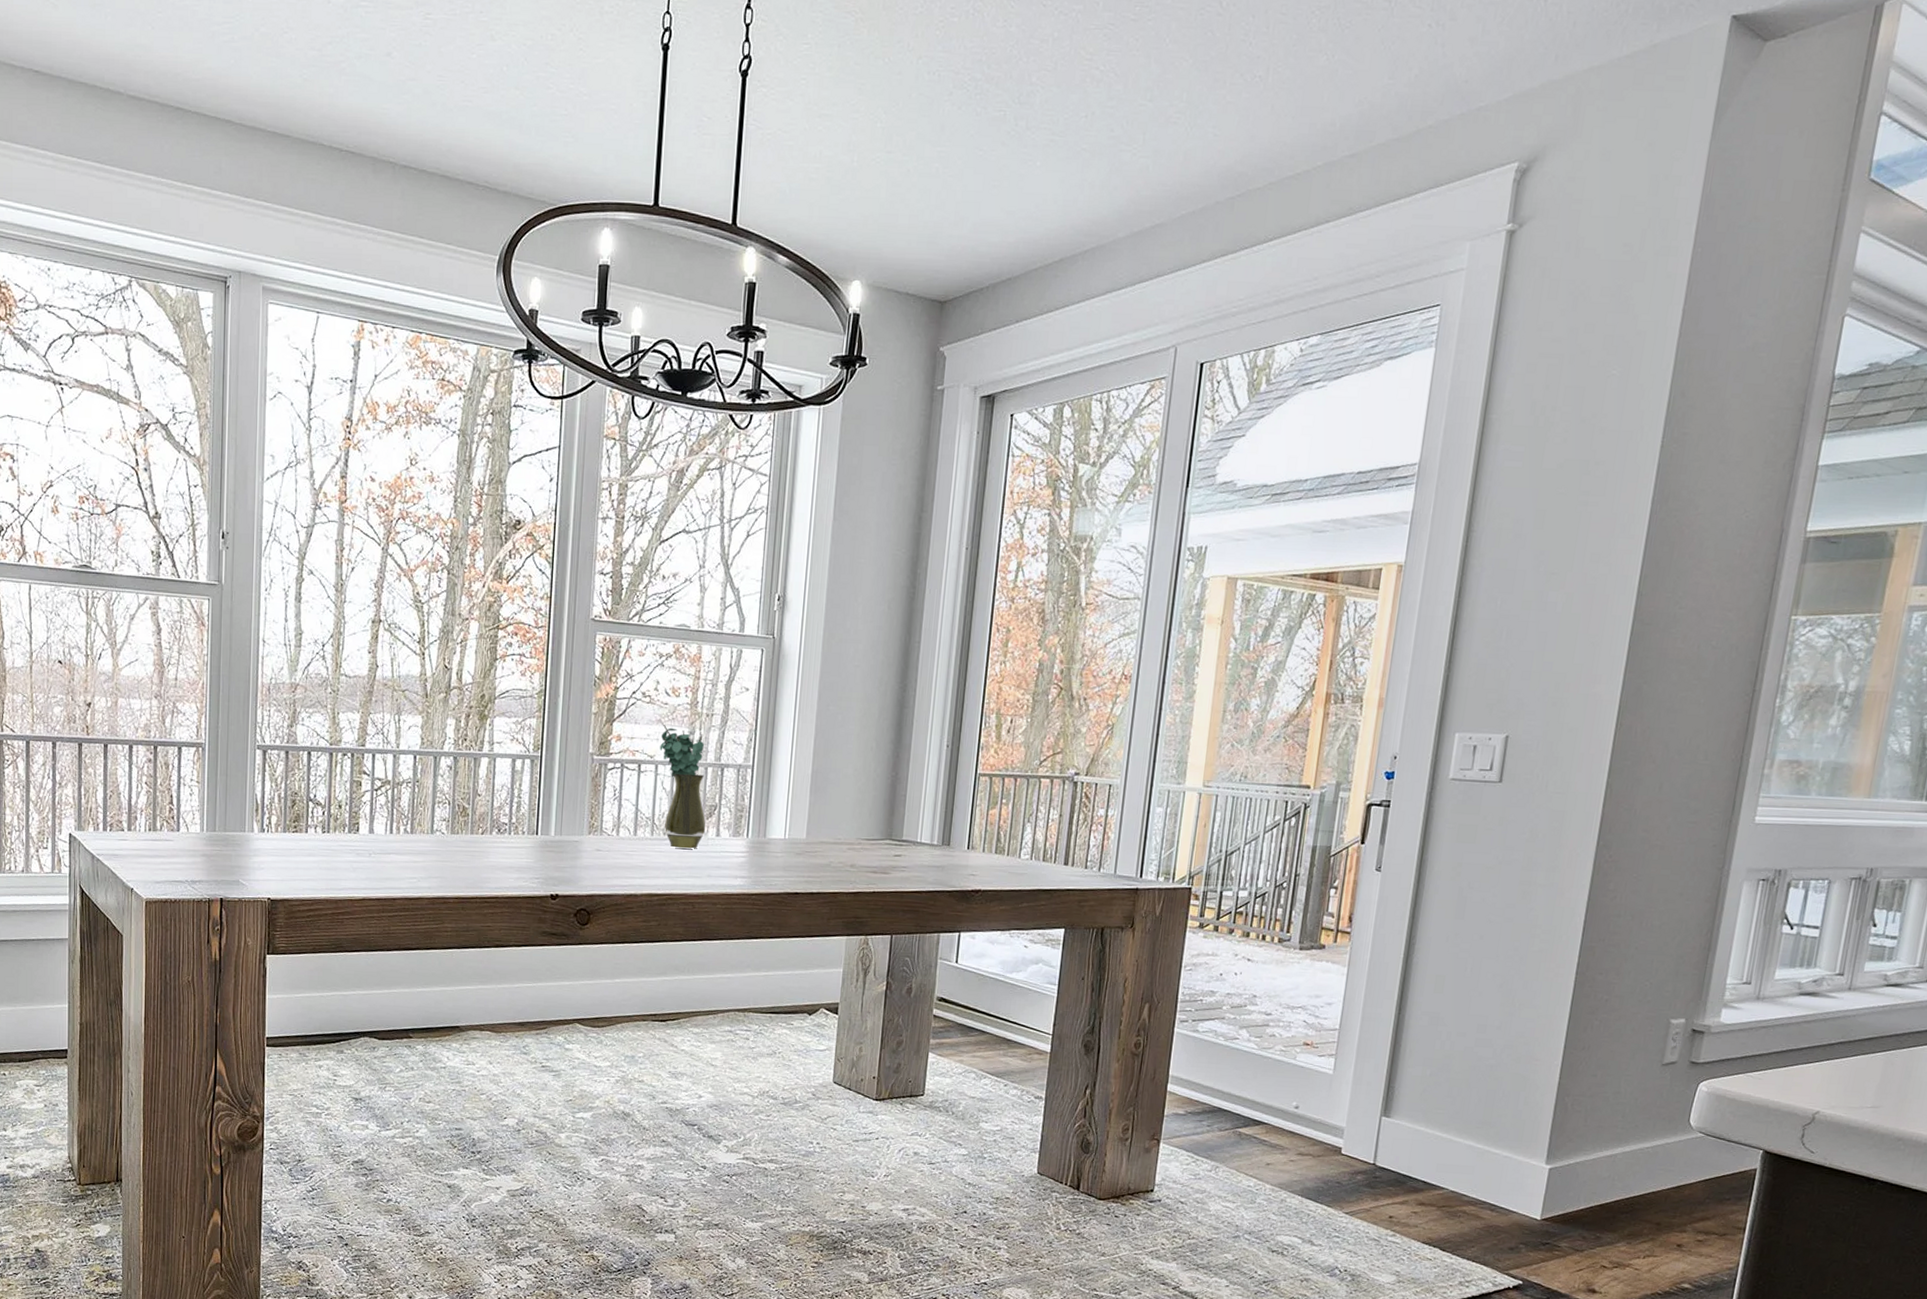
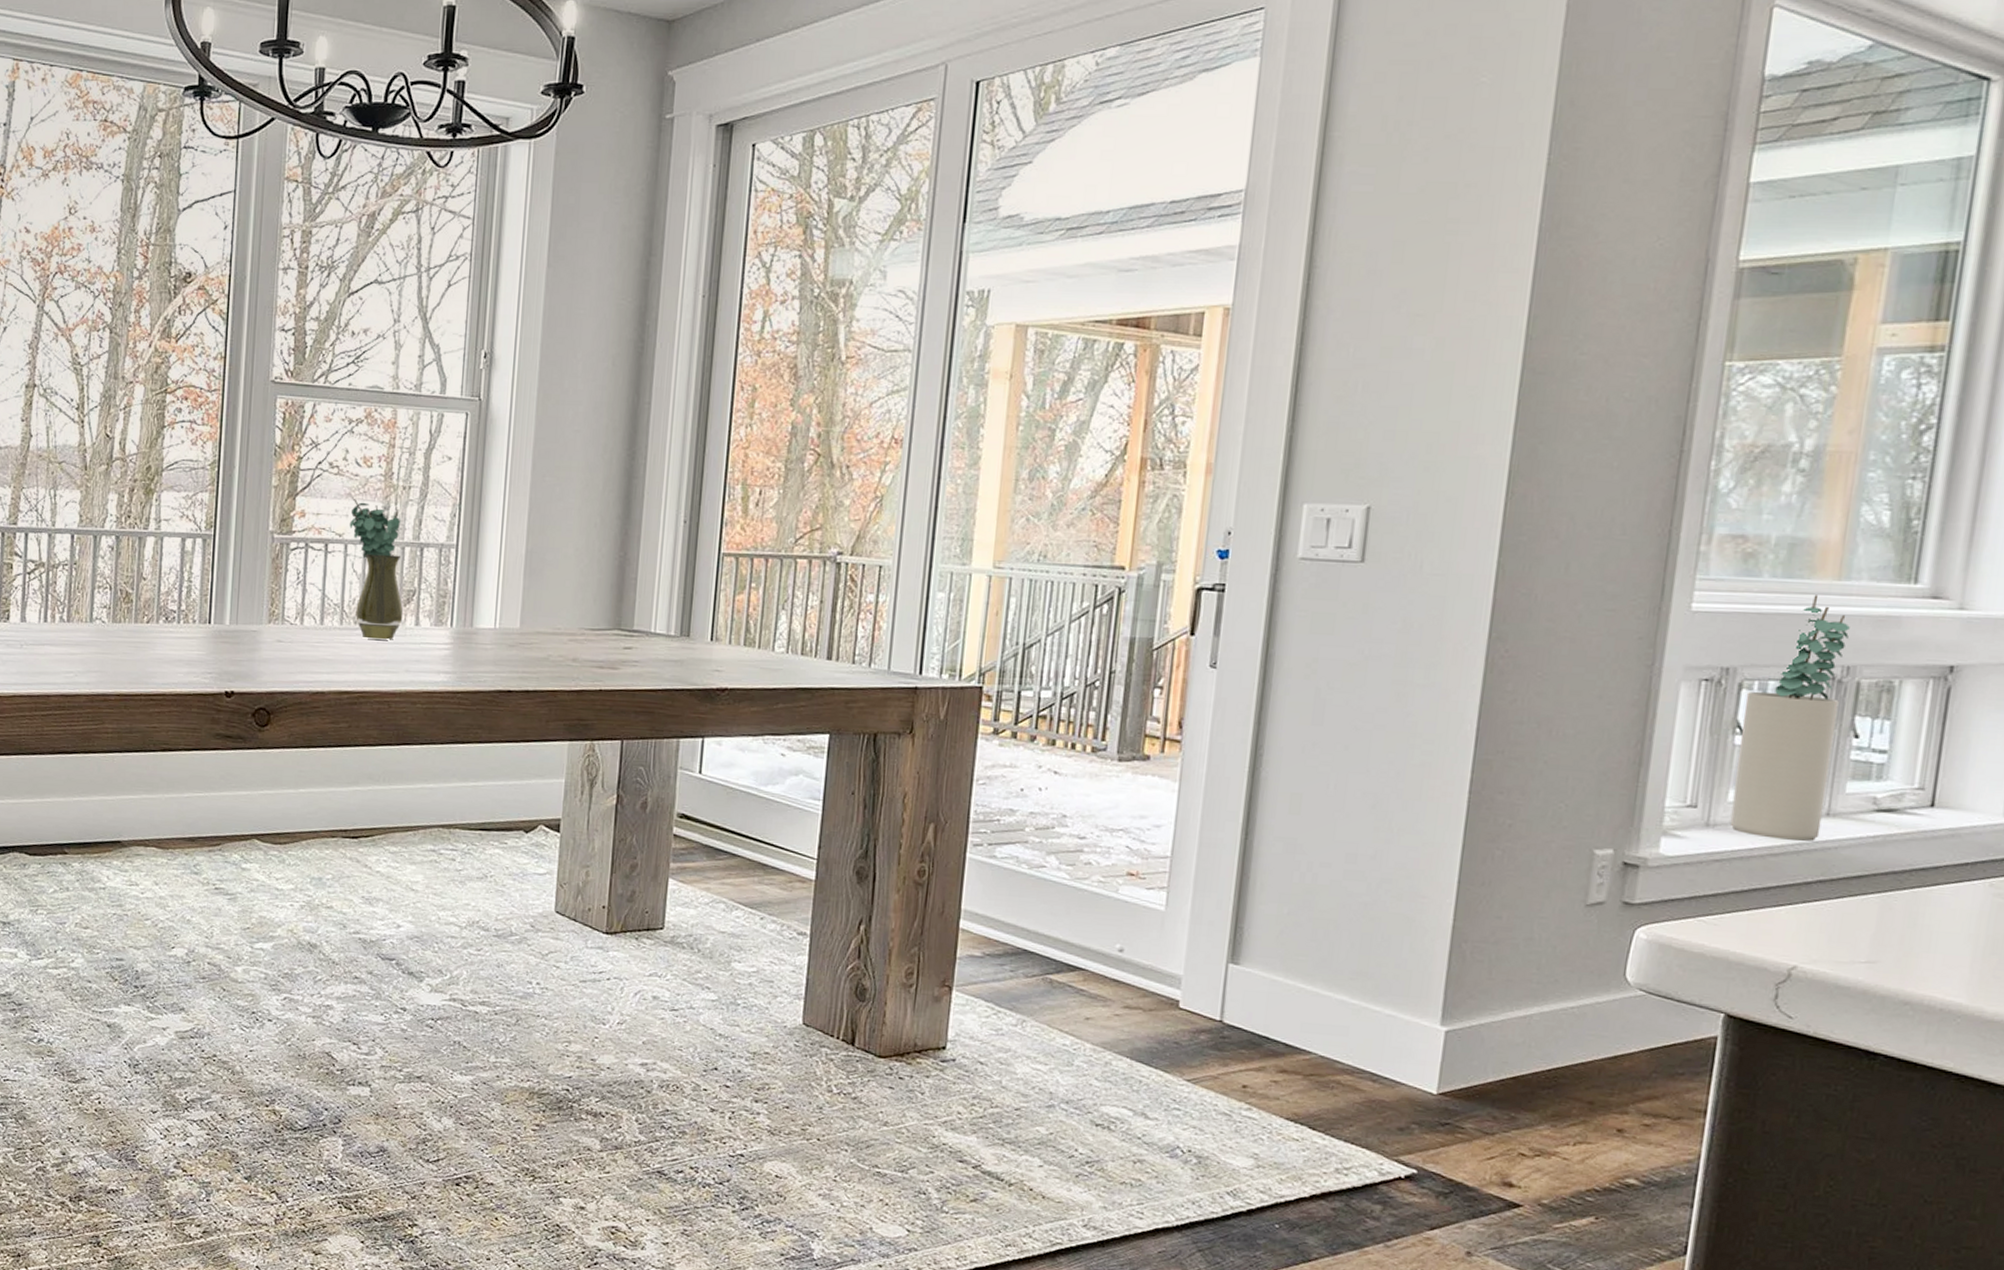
vase: none [1775,810,1875,1011] -> present [1729,595,1850,842]

